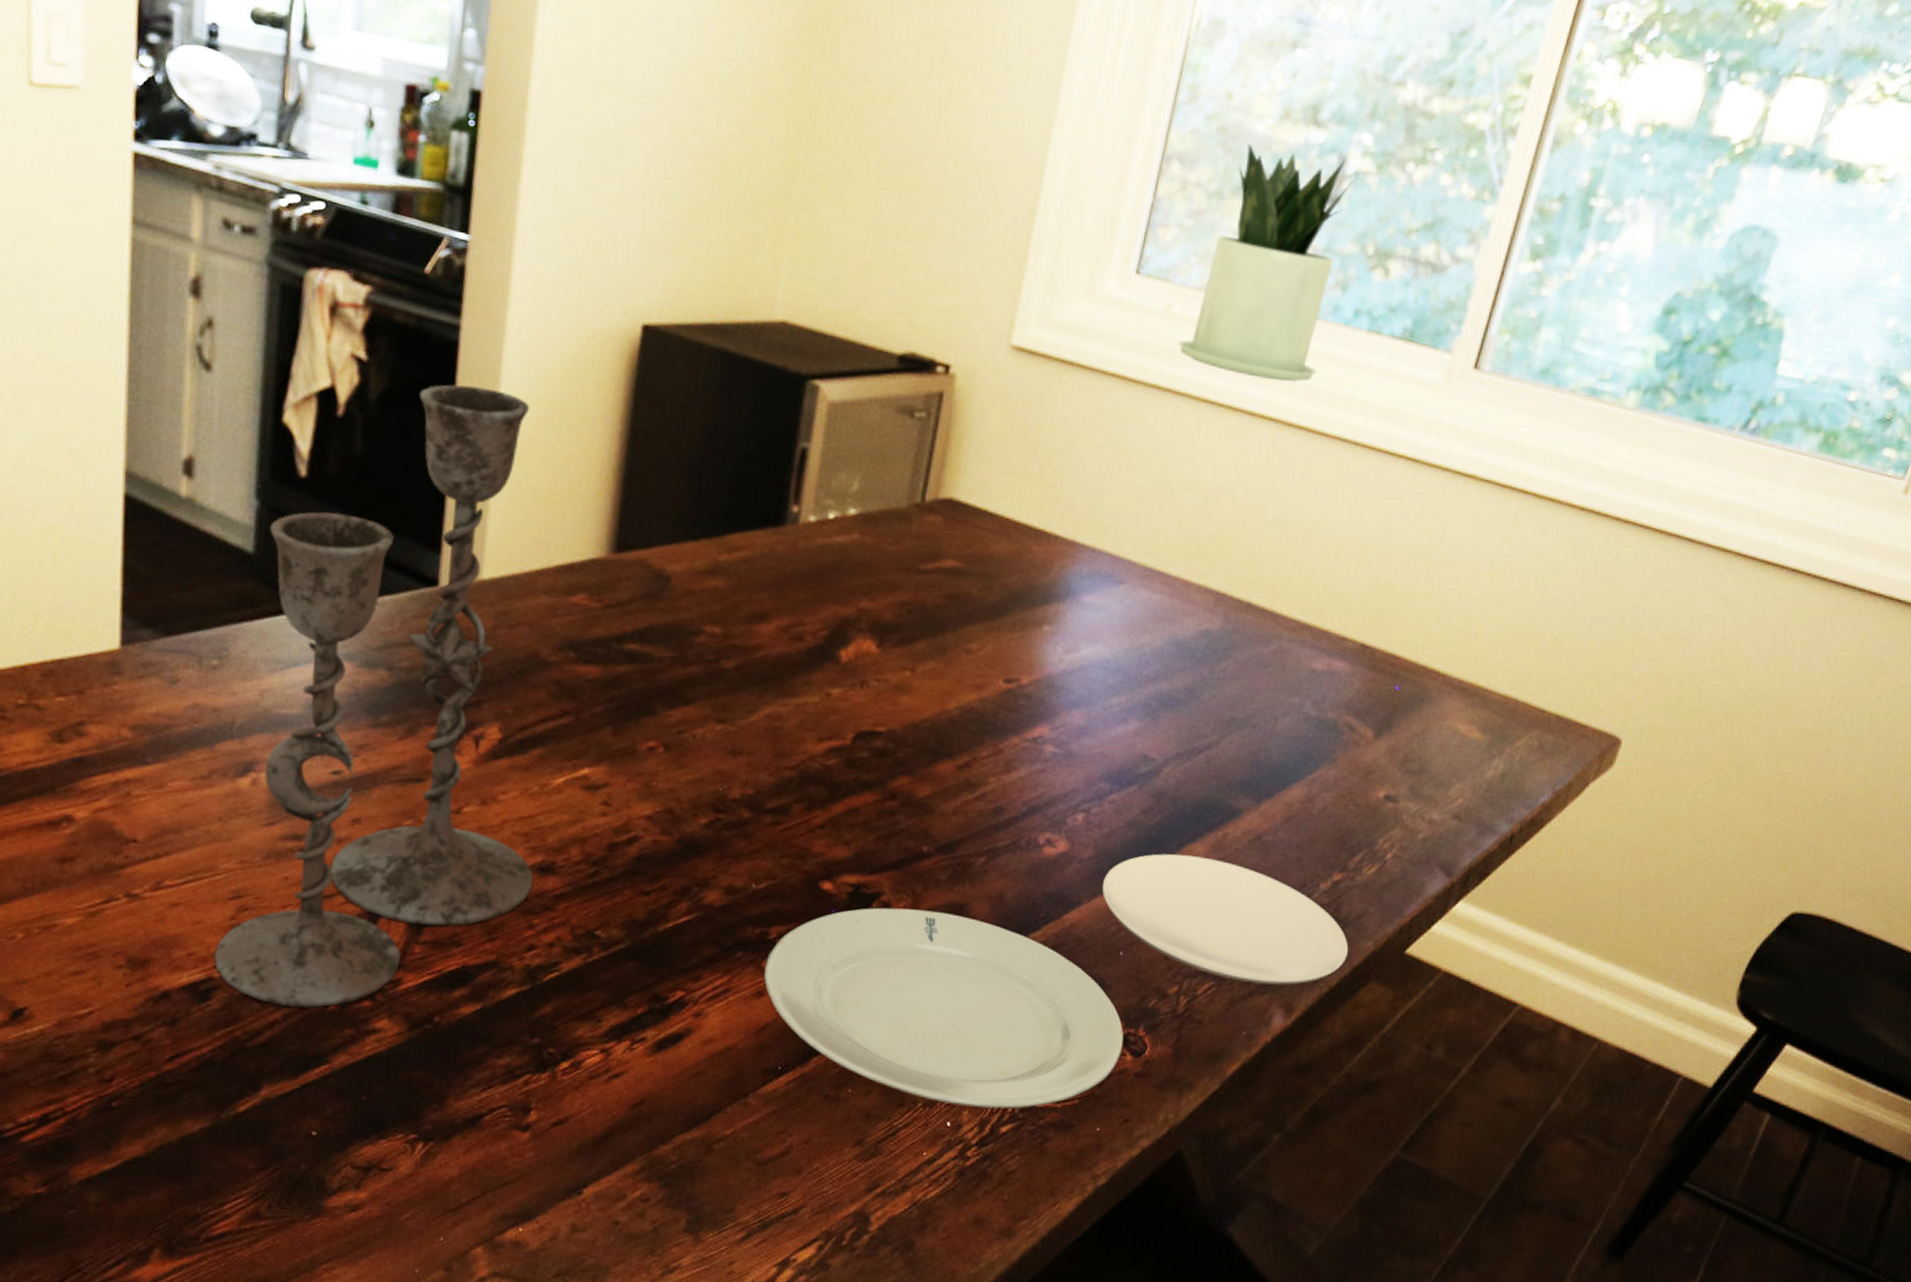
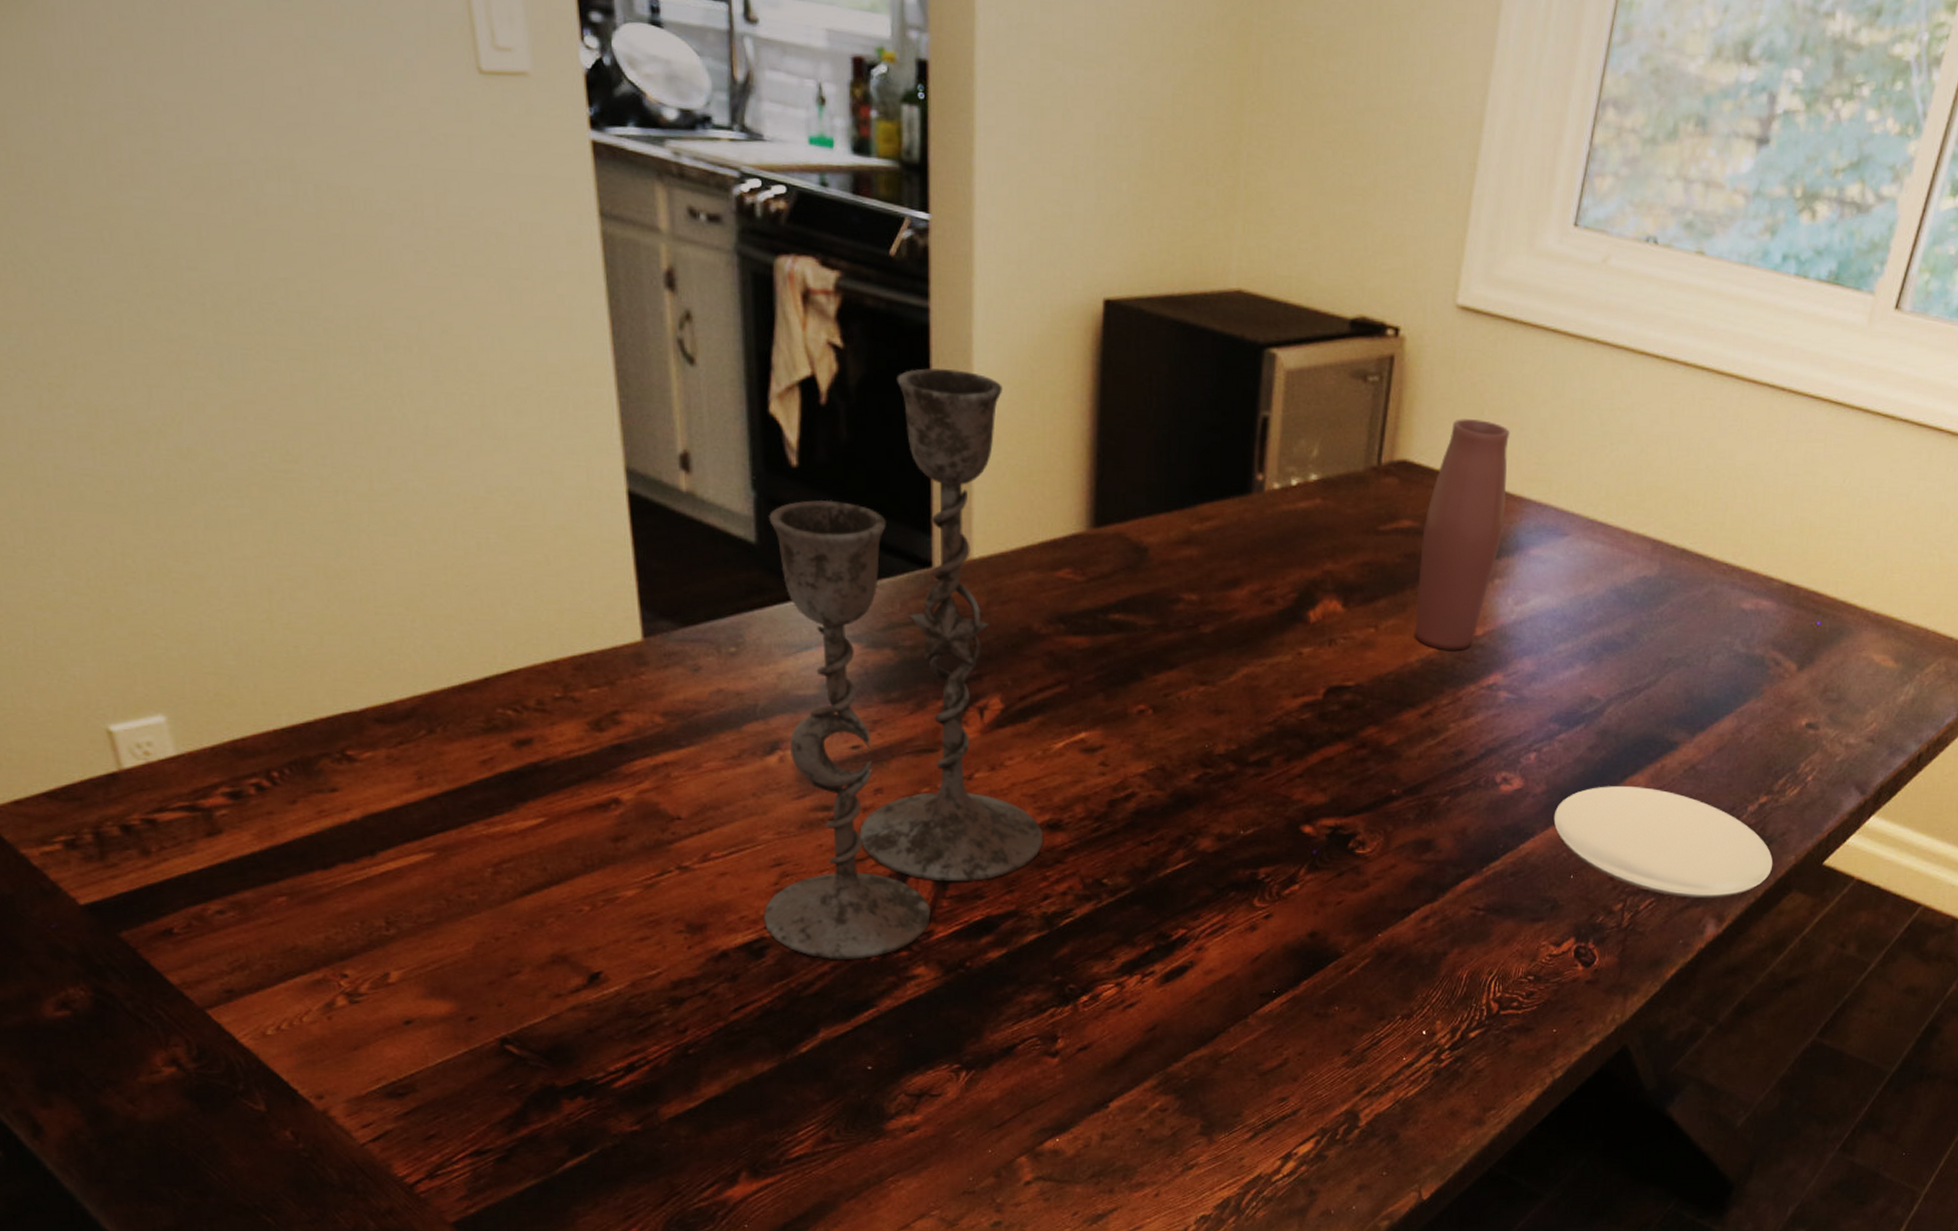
plate: present [763,907,1124,1109] -> none [1255,846,1575,1017]
vase: none [953,459,1064,699] -> present [1414,419,1510,650]
planter: present [1179,143,1357,383] -> none [1616,85,1786,331]

